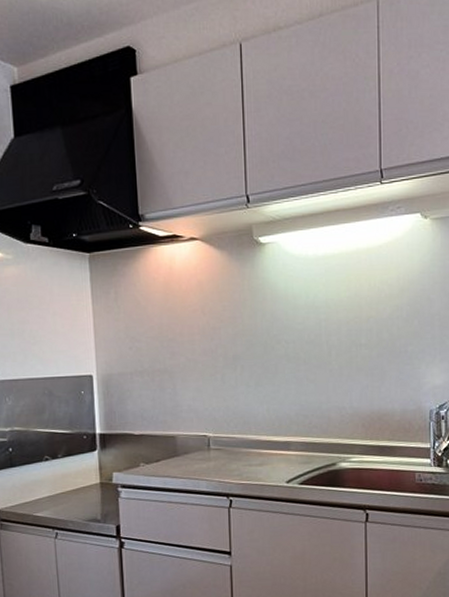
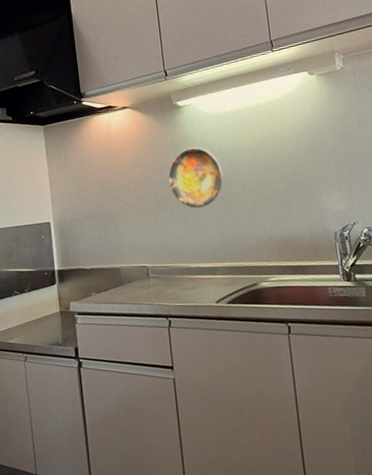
decorative plate: none [242,296,308,371] -> present [168,147,223,208]

